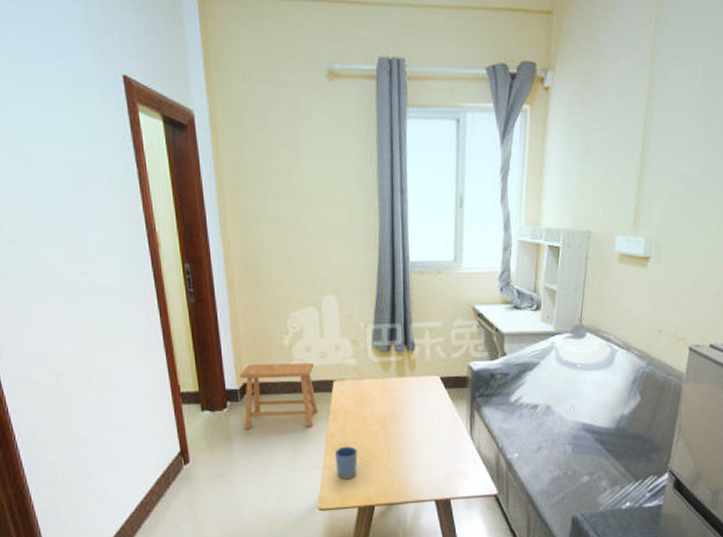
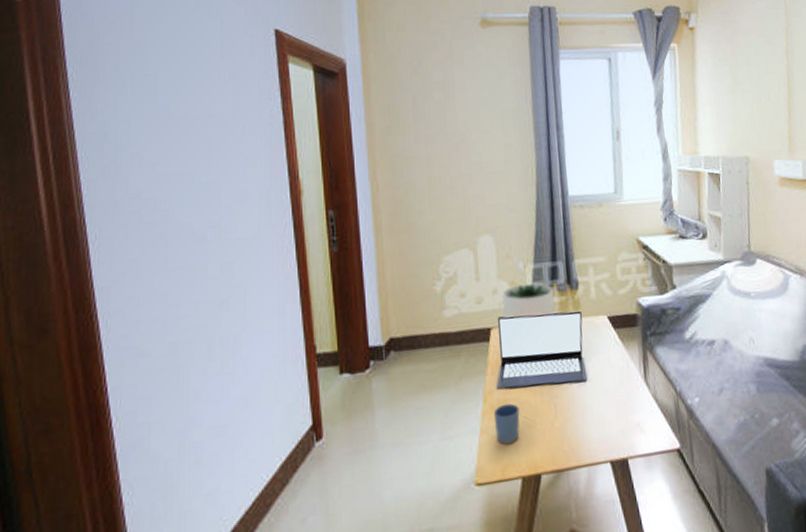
stool: present [239,362,318,429] -> none [385,309,474,392]
laptop: none [337,370,419,434] -> present [496,310,588,390]
planter: none [343,342,393,372] -> present [501,283,556,318]

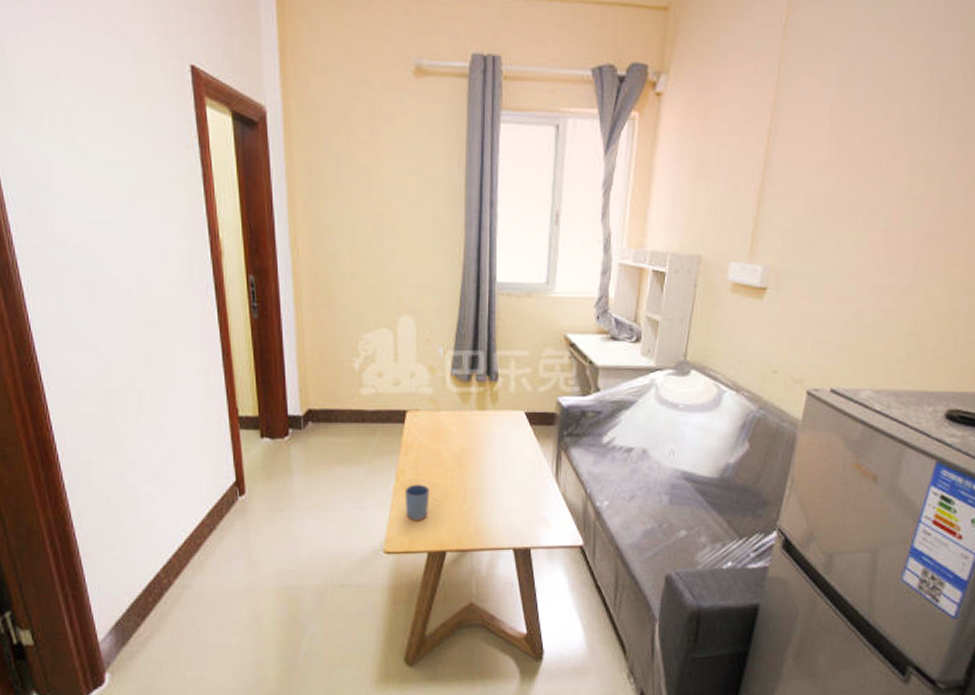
laptop: present [496,310,588,390] -> none [408,400,499,473]
planter: present [501,283,556,318] -> none [418,370,473,403]

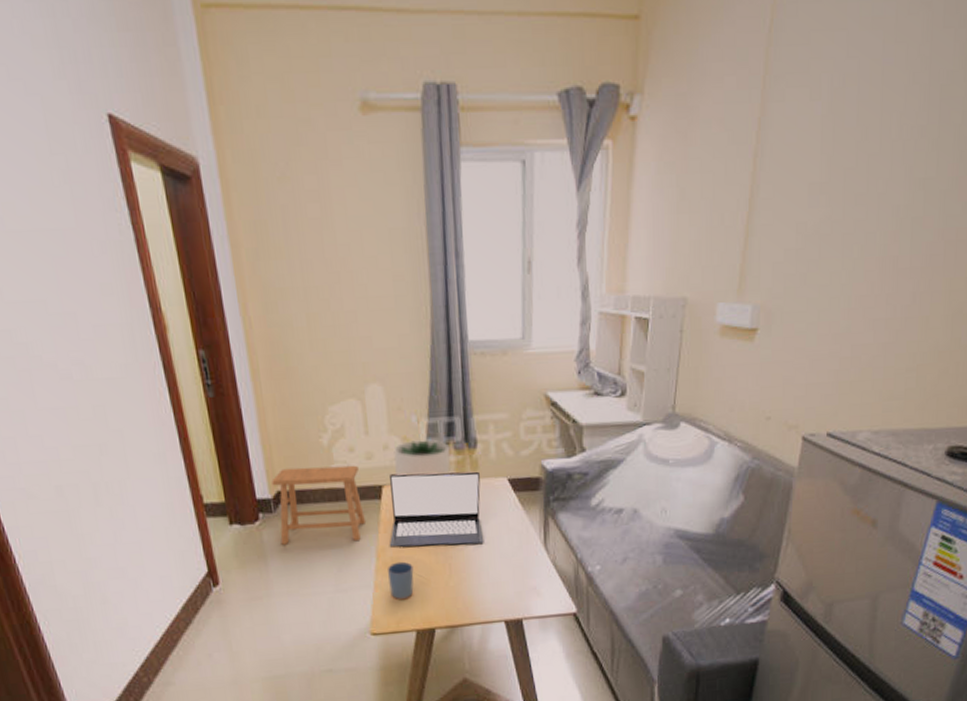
stool: none [304,388,388,462] -> present [271,465,365,545]
laptop: none [408,400,499,473] -> present [389,471,484,548]
planter: none [418,370,473,403] -> present [393,439,452,476]

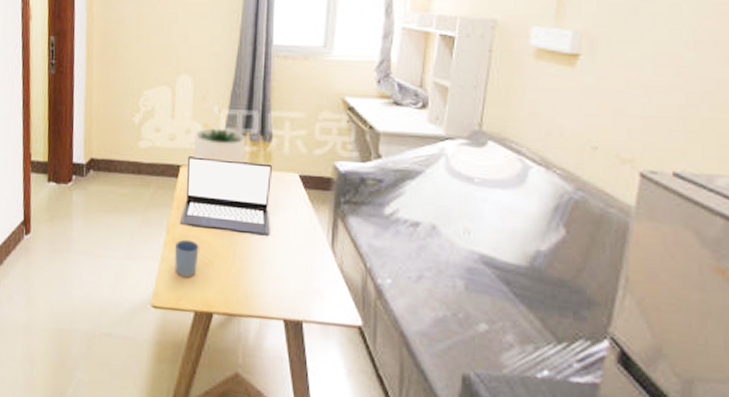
stool: present [271,465,365,545] -> none [86,139,161,214]

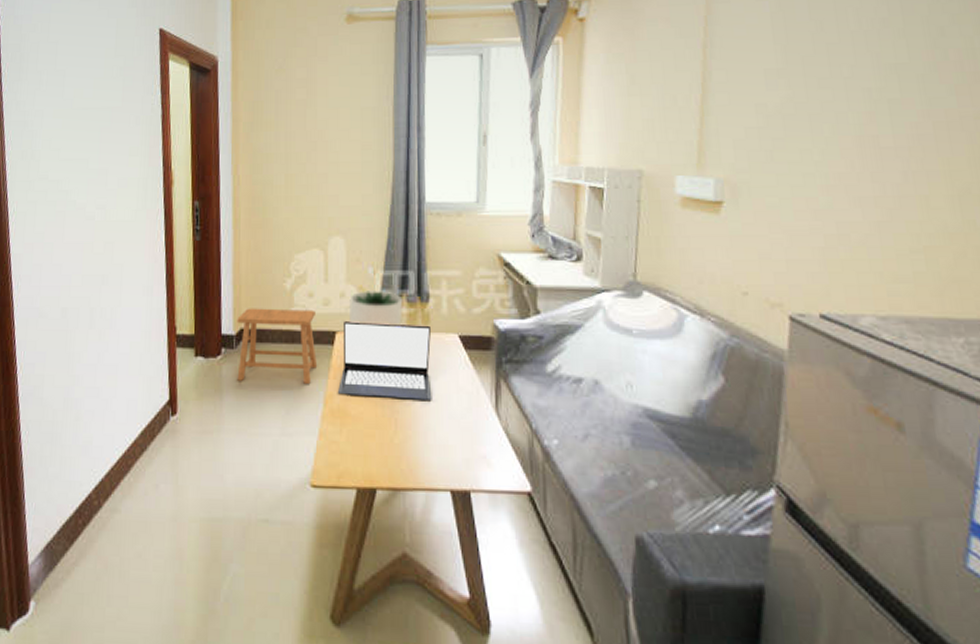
stool: none [86,139,161,214] -> present [237,308,317,385]
mug: present [175,239,199,278] -> none [334,410,359,452]

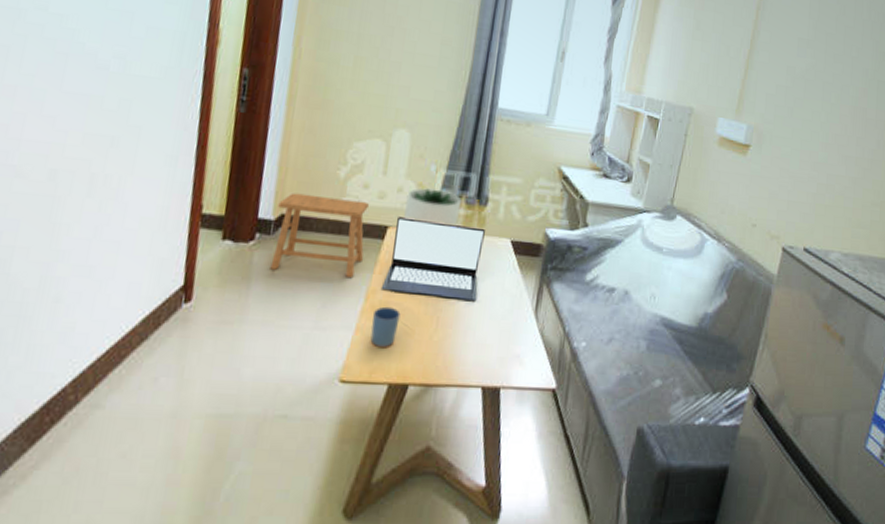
mug: none [334,410,359,452] -> present [370,306,401,348]

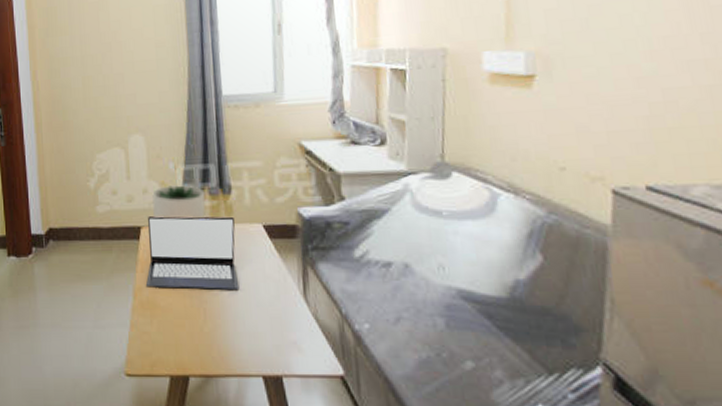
stool: present [270,192,369,279] -> none [45,207,124,279]
mug: present [370,306,401,348] -> none [144,302,169,342]

